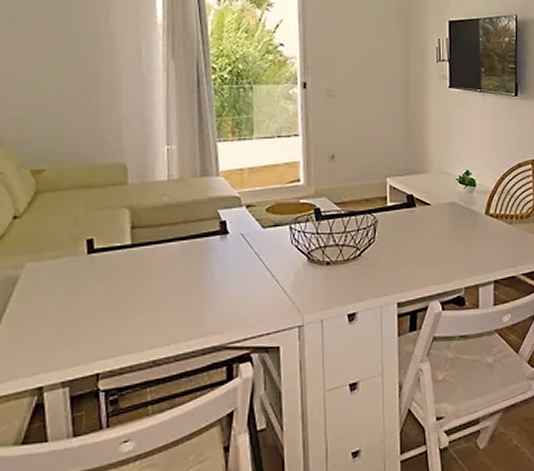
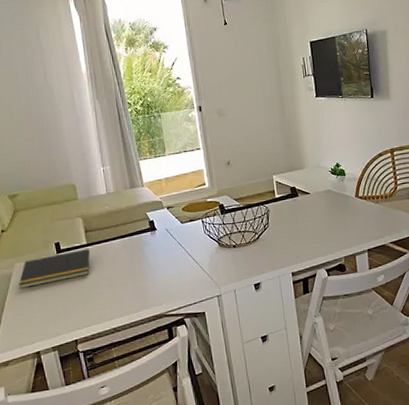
notepad: none [26,251,135,299] -> present [18,249,91,289]

